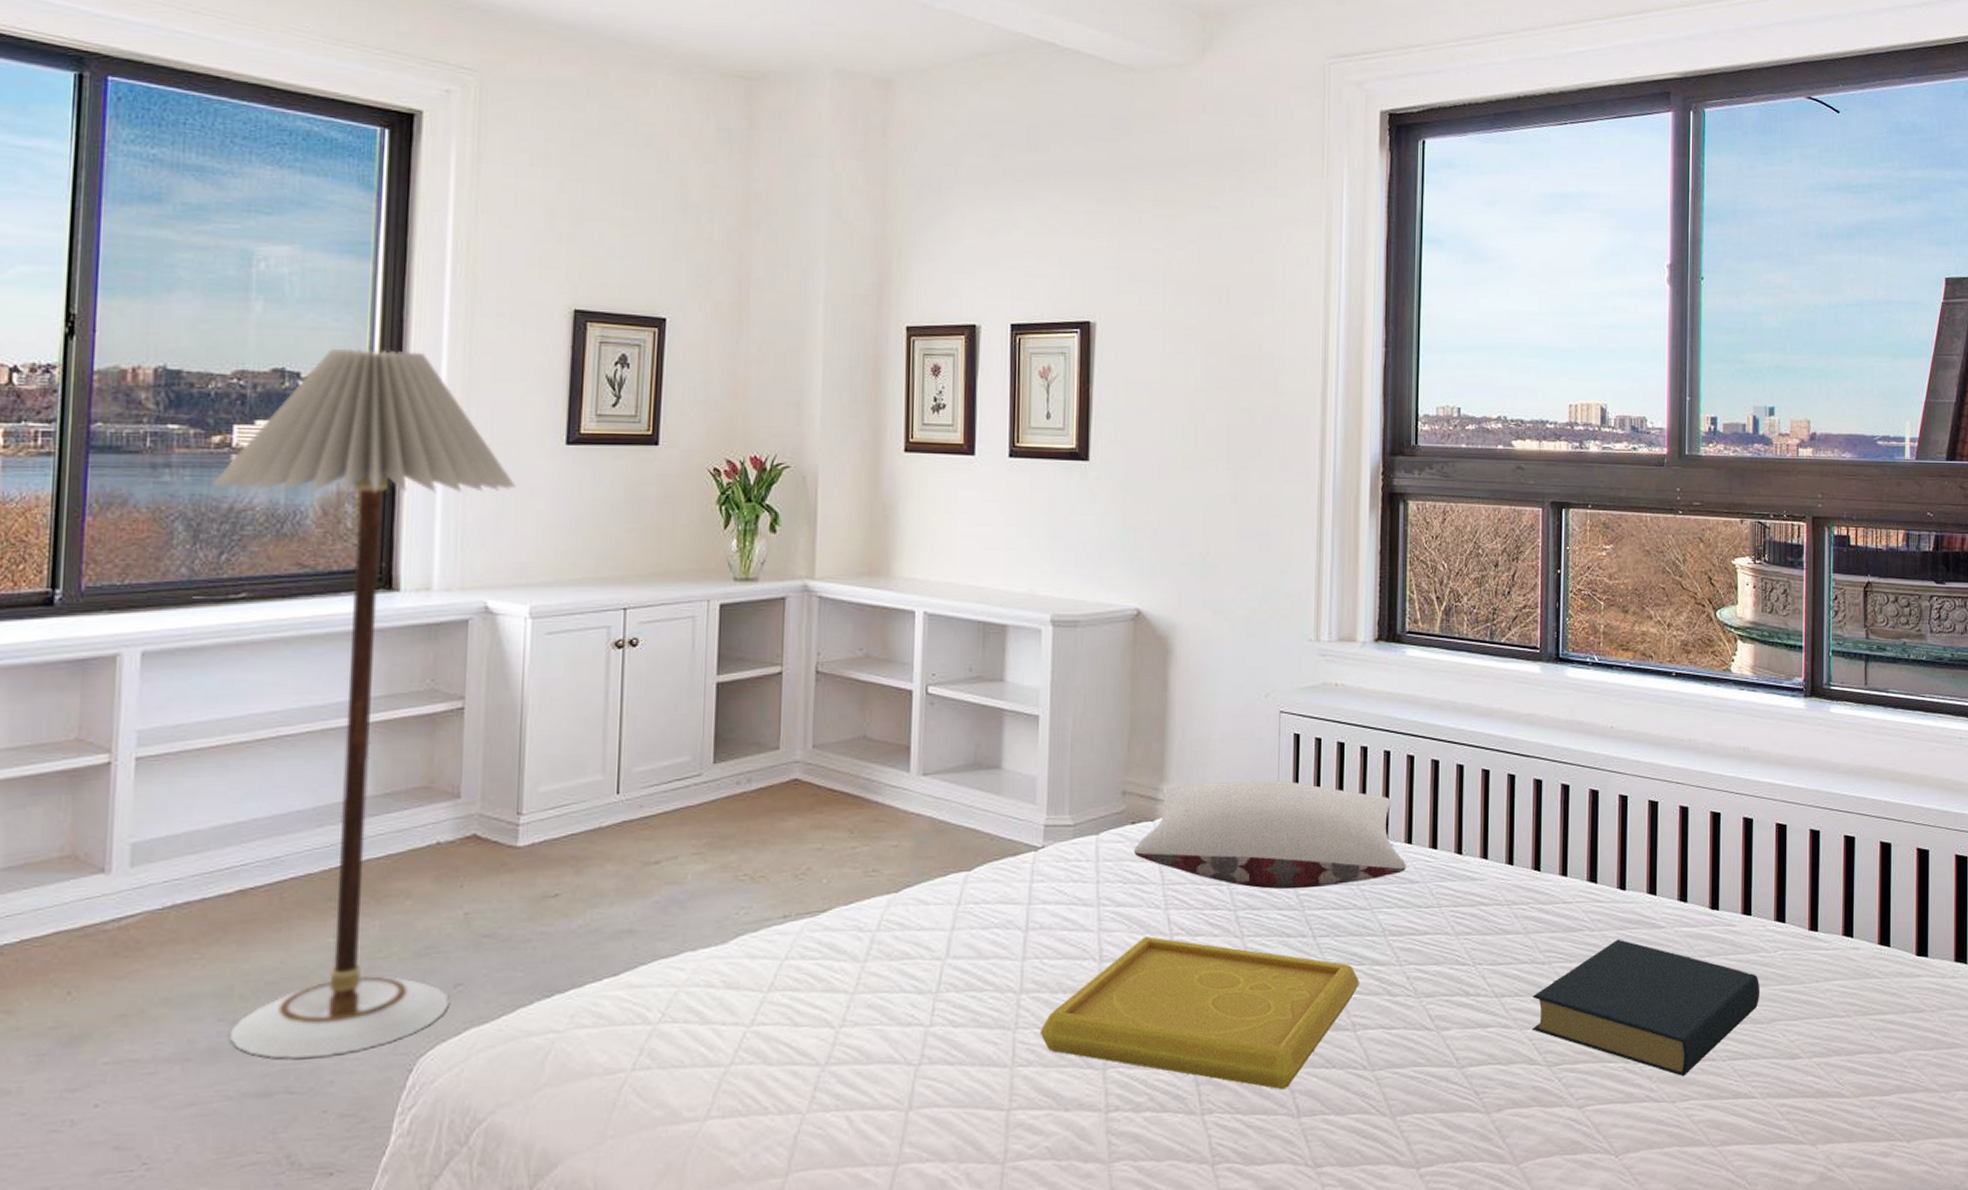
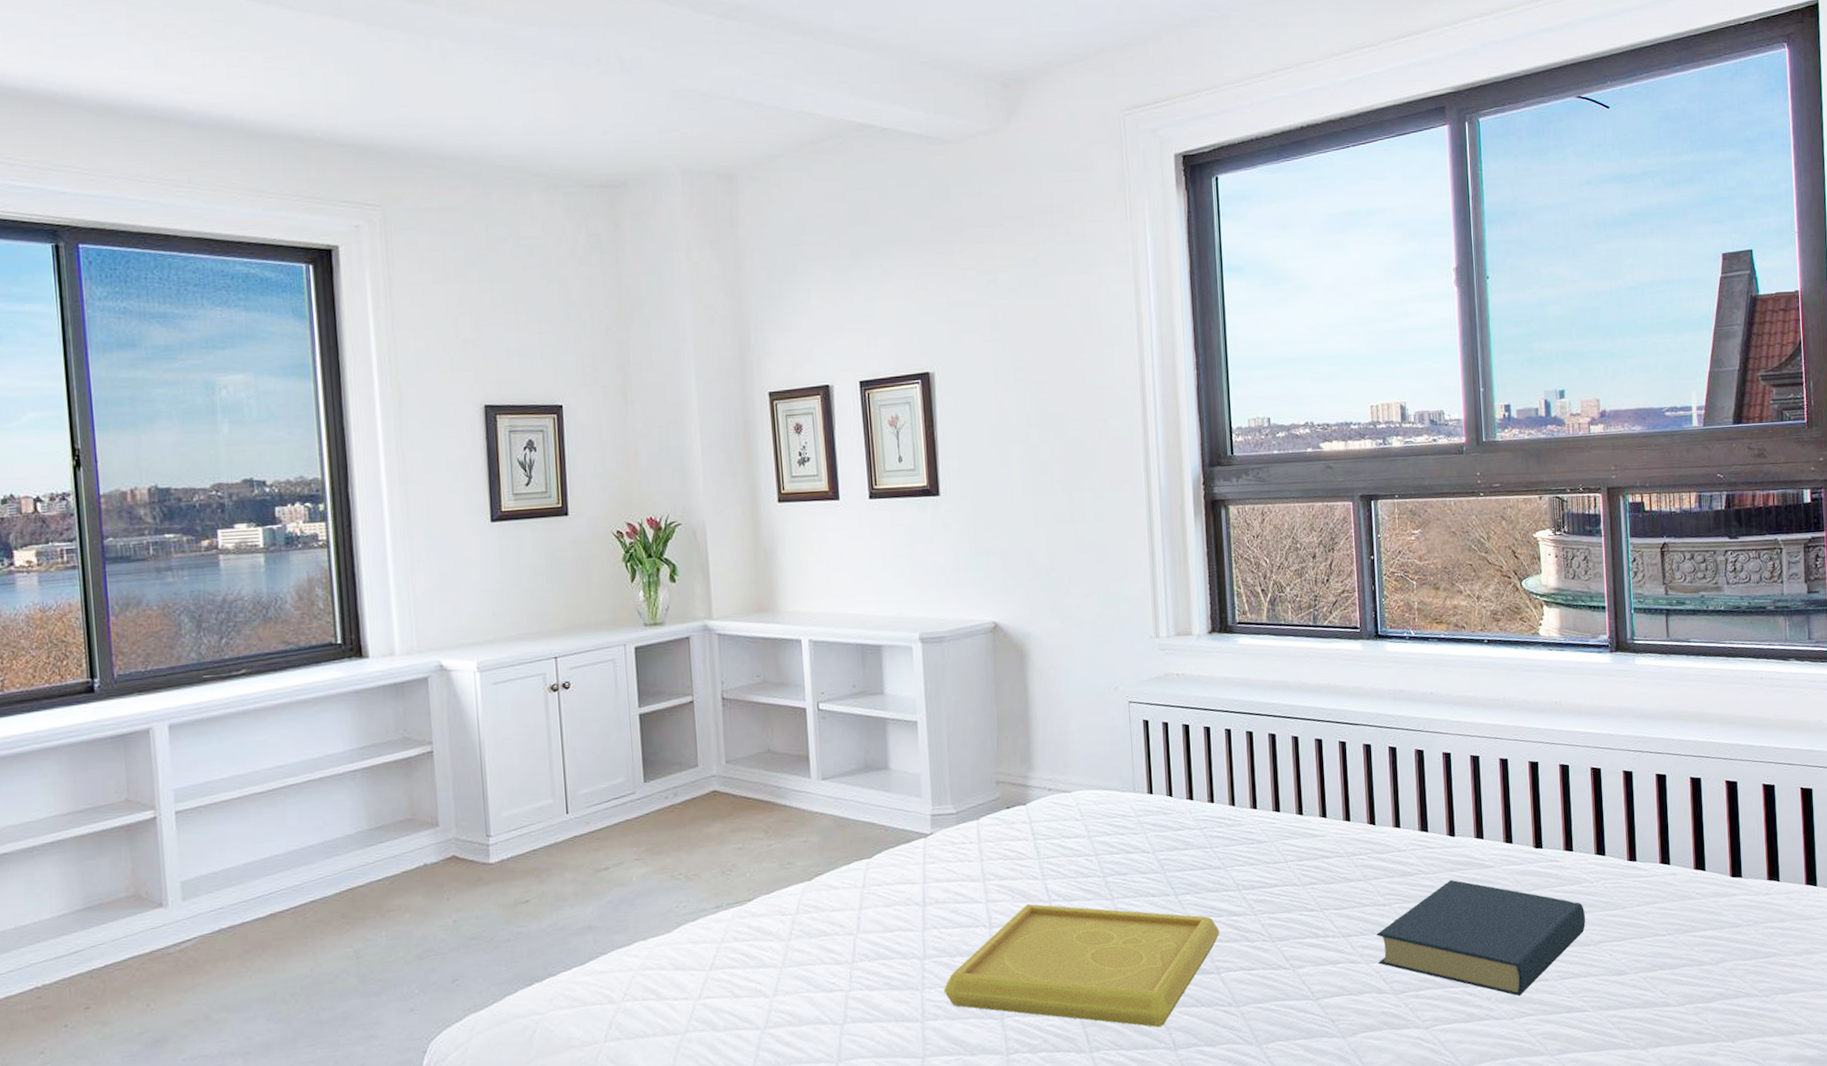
floor lamp: present [211,348,516,1060] -> none [206,454,454,1049]
pillow: present [1134,779,1406,890] -> none [1011,761,1253,857]

